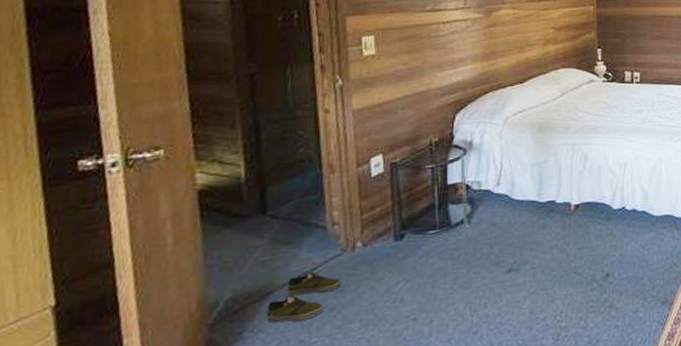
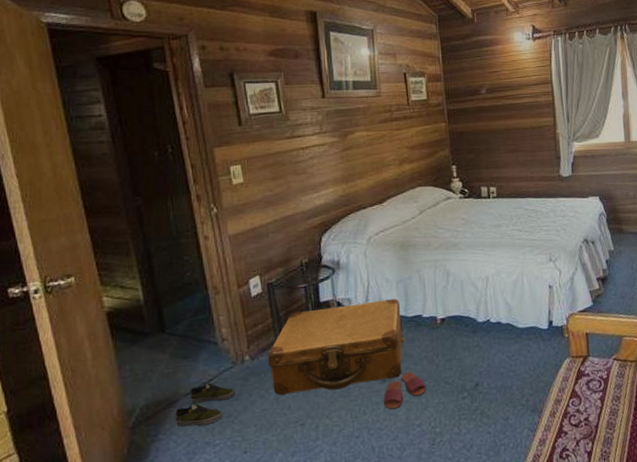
suitcase: none [382,183,536,286] -> present [267,299,405,395]
slippers: none [508,260,555,302] -> present [384,371,427,410]

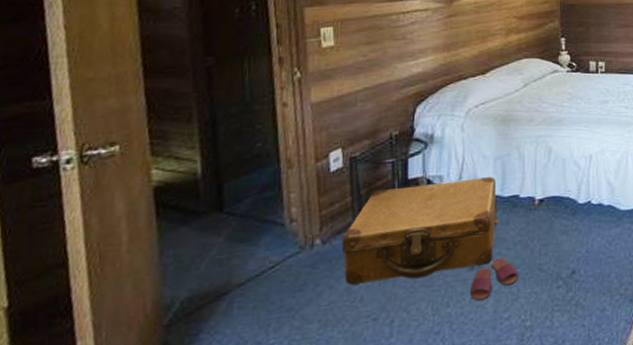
shoe: present [175,382,236,427] -> none [223,270,300,324]

